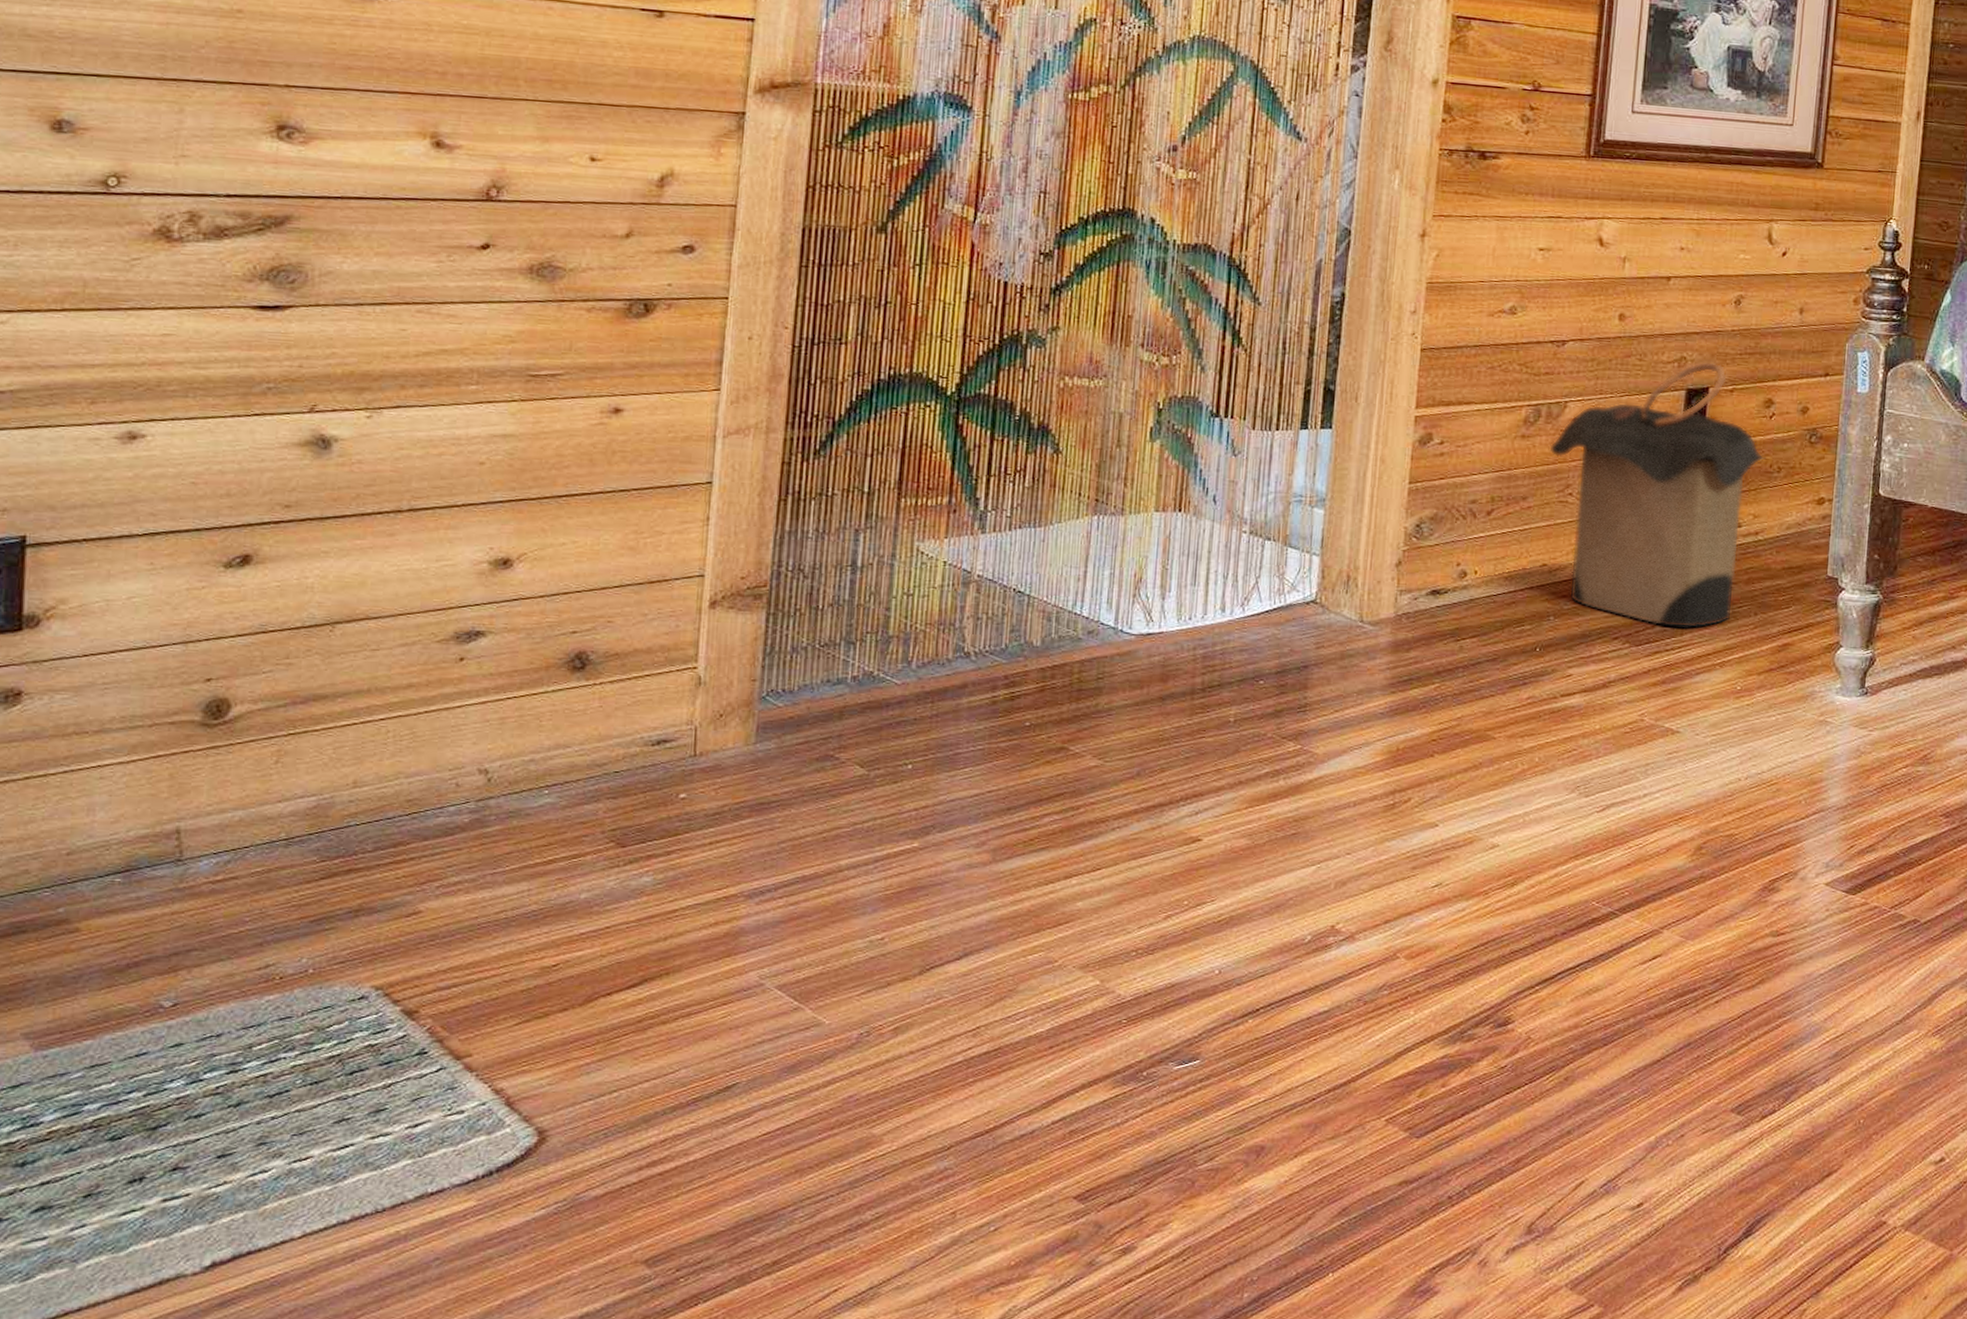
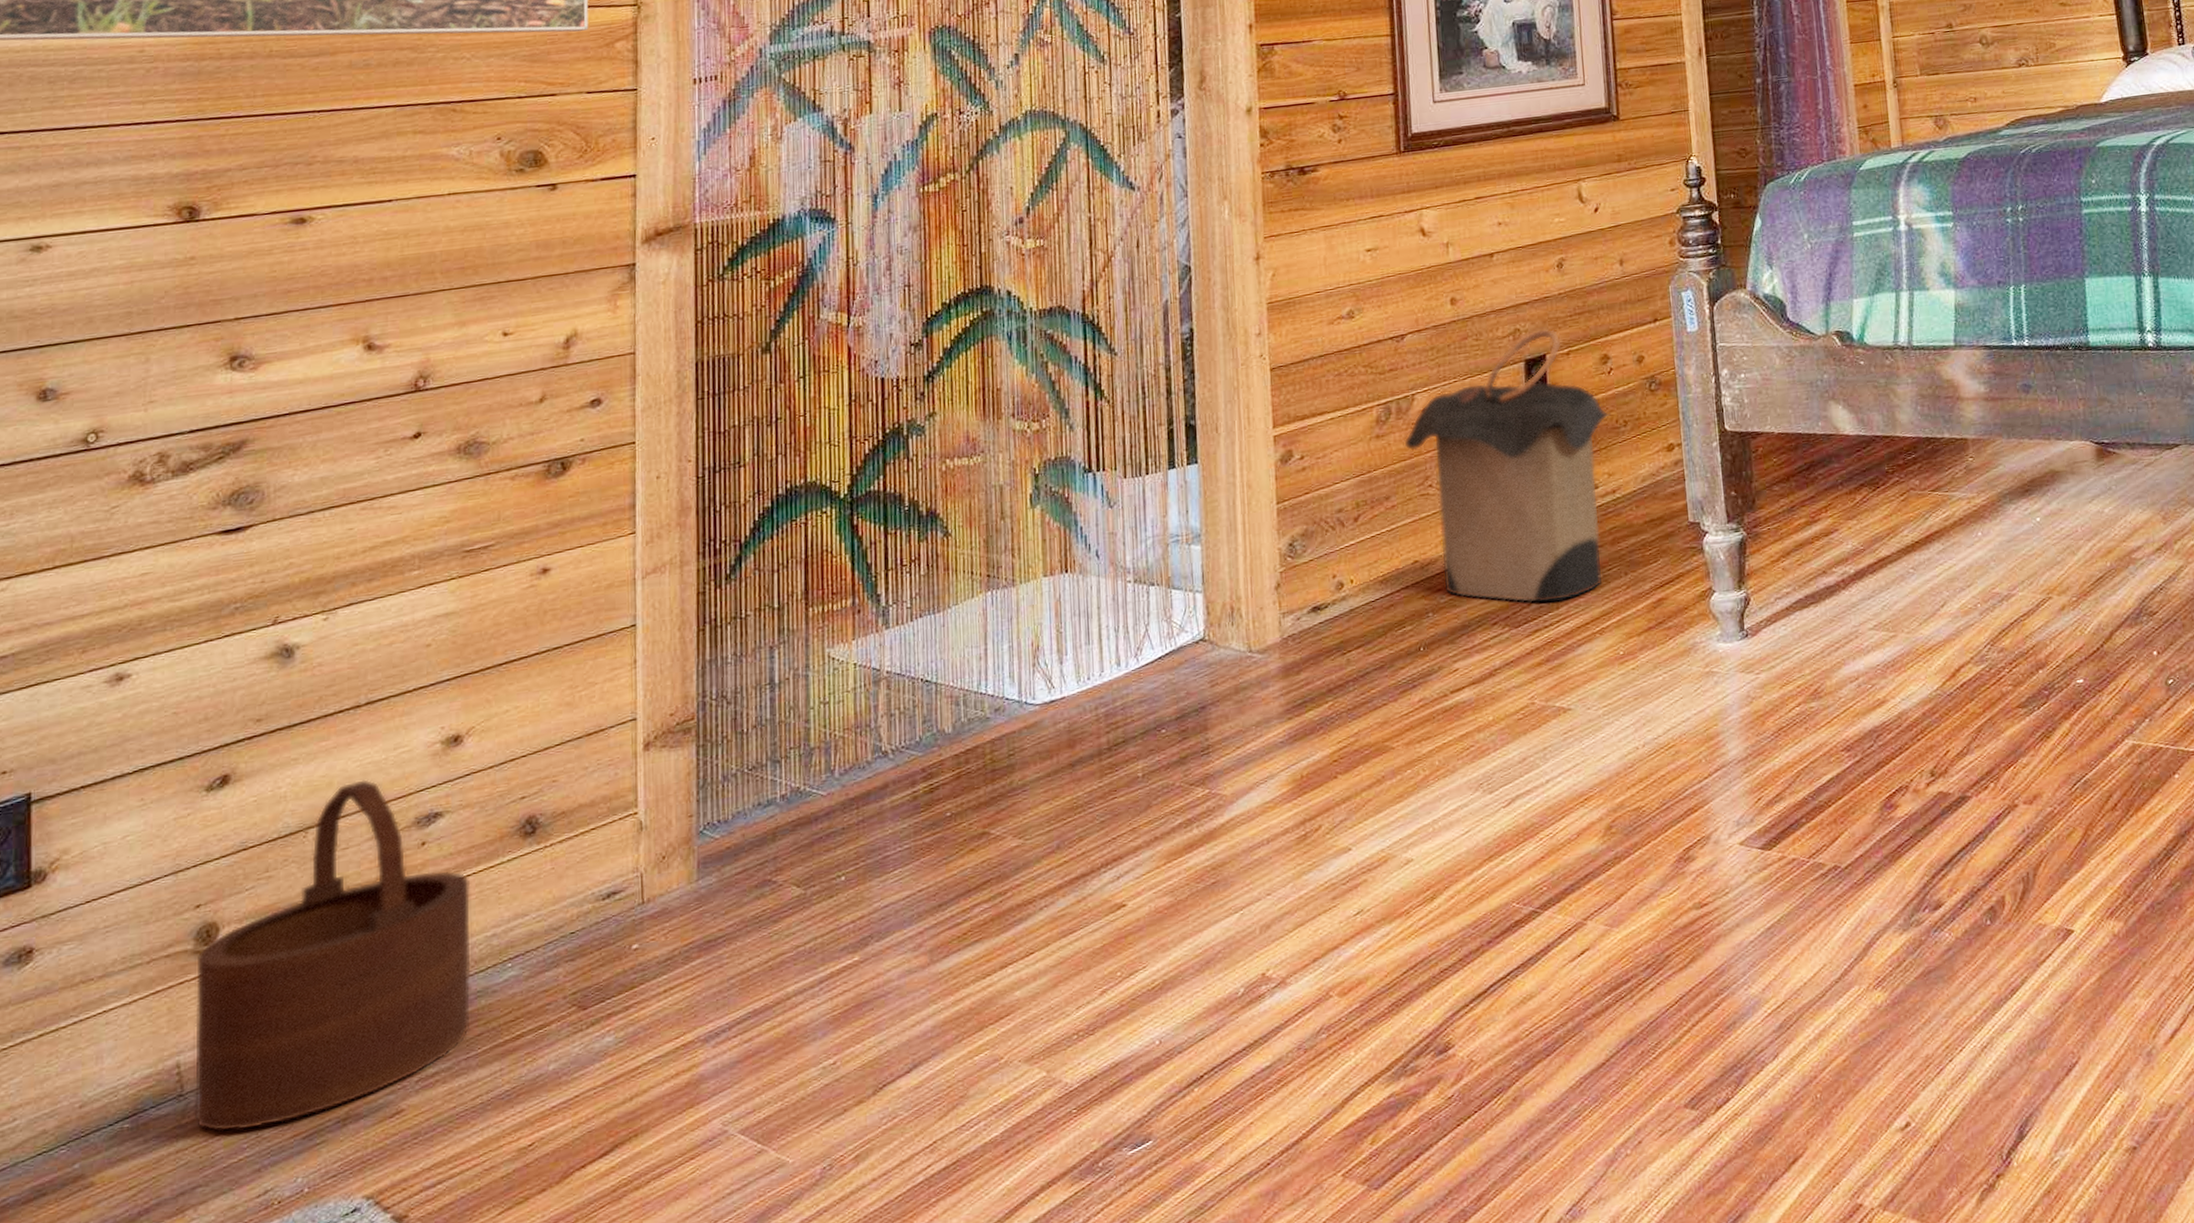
wooden bucket: none [192,584,511,905] -> present [194,778,472,1132]

